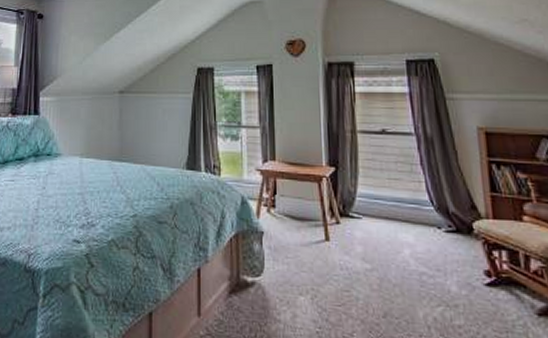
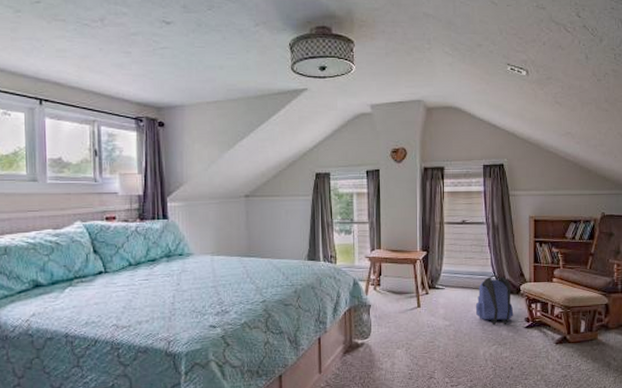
backpack: none [407,204,466,278] -> present [475,274,514,325]

